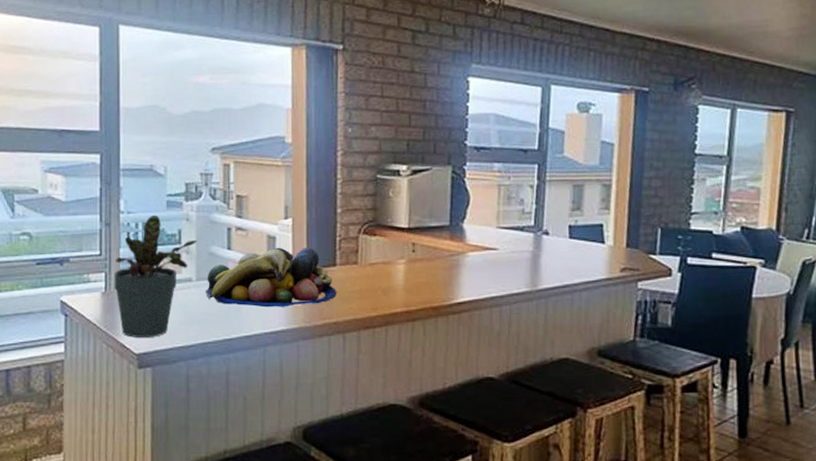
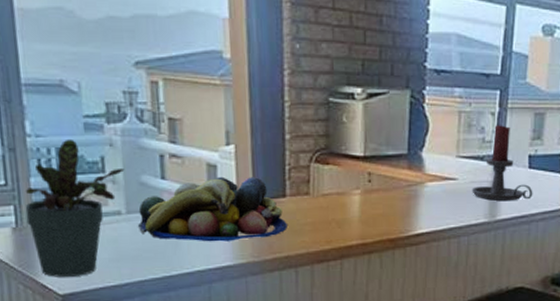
candle holder: none [512,197,575,271] -> present [472,125,533,202]

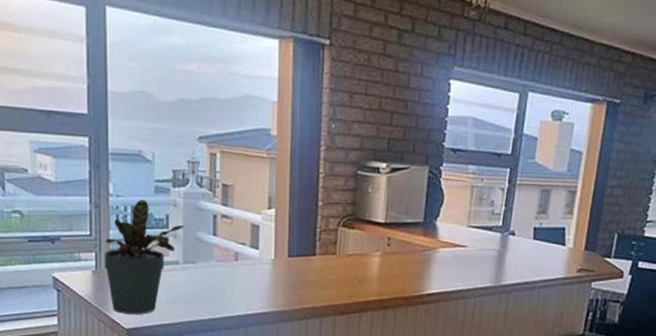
fruit bowl: present [138,176,287,242] -> none [192,235,315,292]
candle holder: present [472,125,533,202] -> none [480,199,537,269]

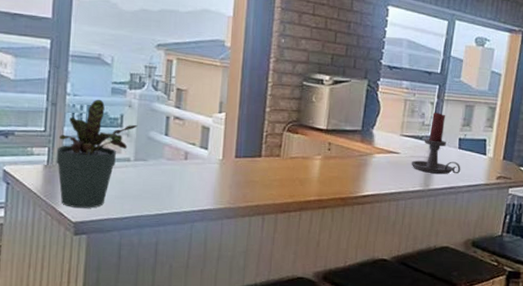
candle holder: none [480,199,537,269] -> present [411,112,461,175]

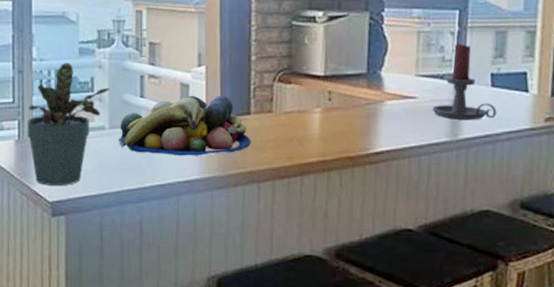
fruit bowl: none [142,137,260,190] -> present [119,95,251,156]

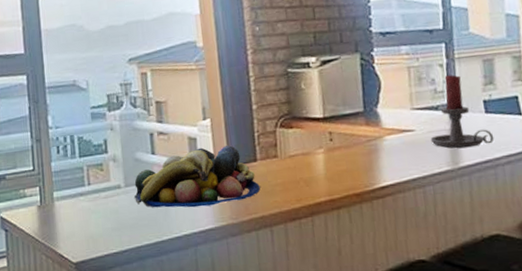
potted plant: present [27,62,110,186] -> none [47,127,123,247]

